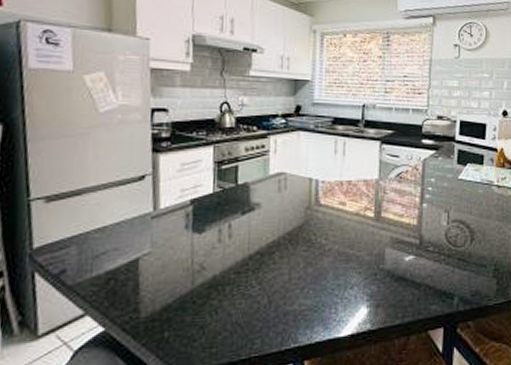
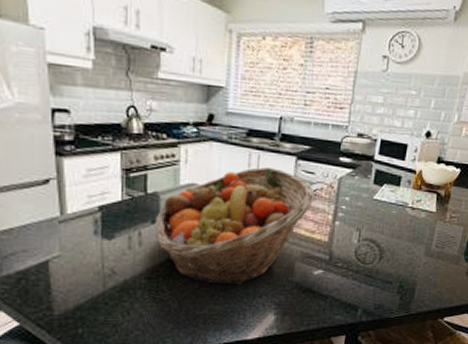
fruit basket: none [244,153,401,277] -> present [154,167,315,286]

